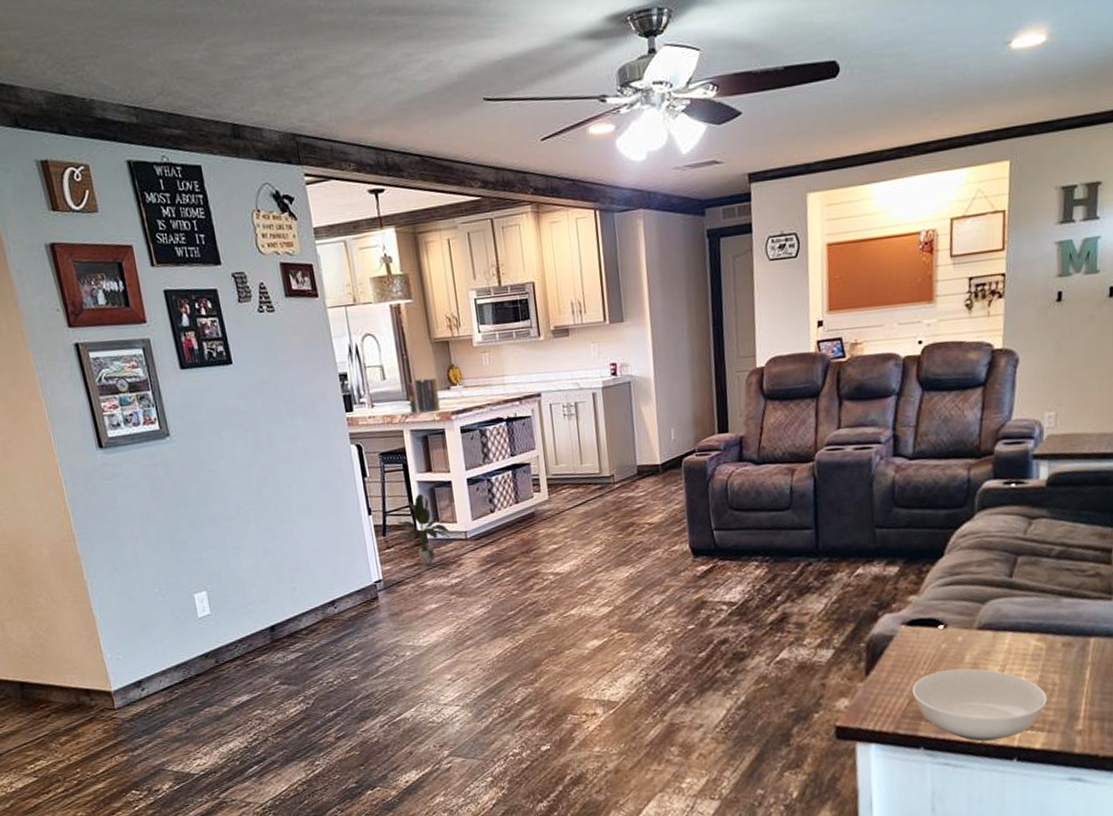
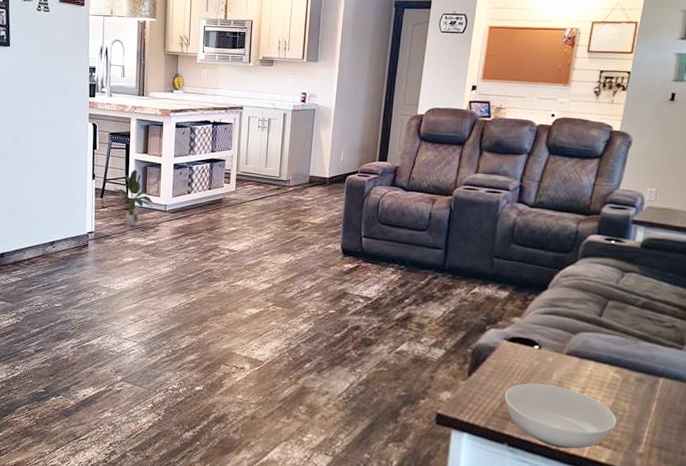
books: present [407,377,441,414] -> none [139,80,164,108]

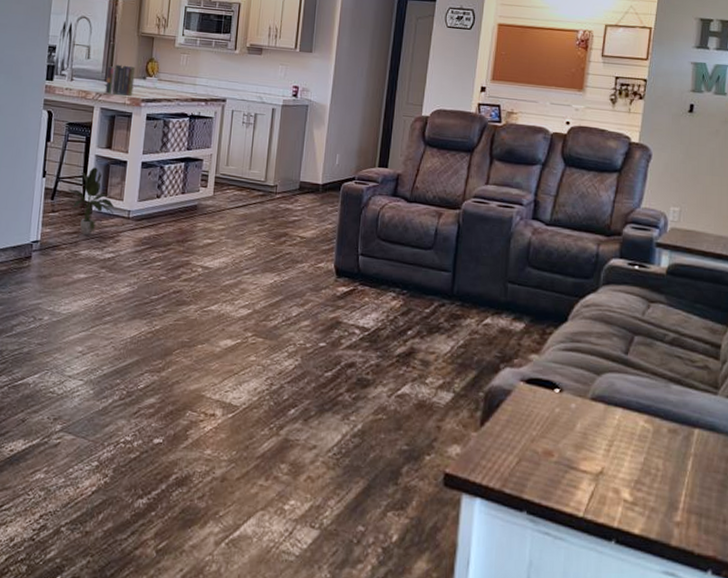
books: none [139,80,164,108] -> present [105,64,136,96]
bowl: present [504,383,617,449] -> none [522,435,650,517]

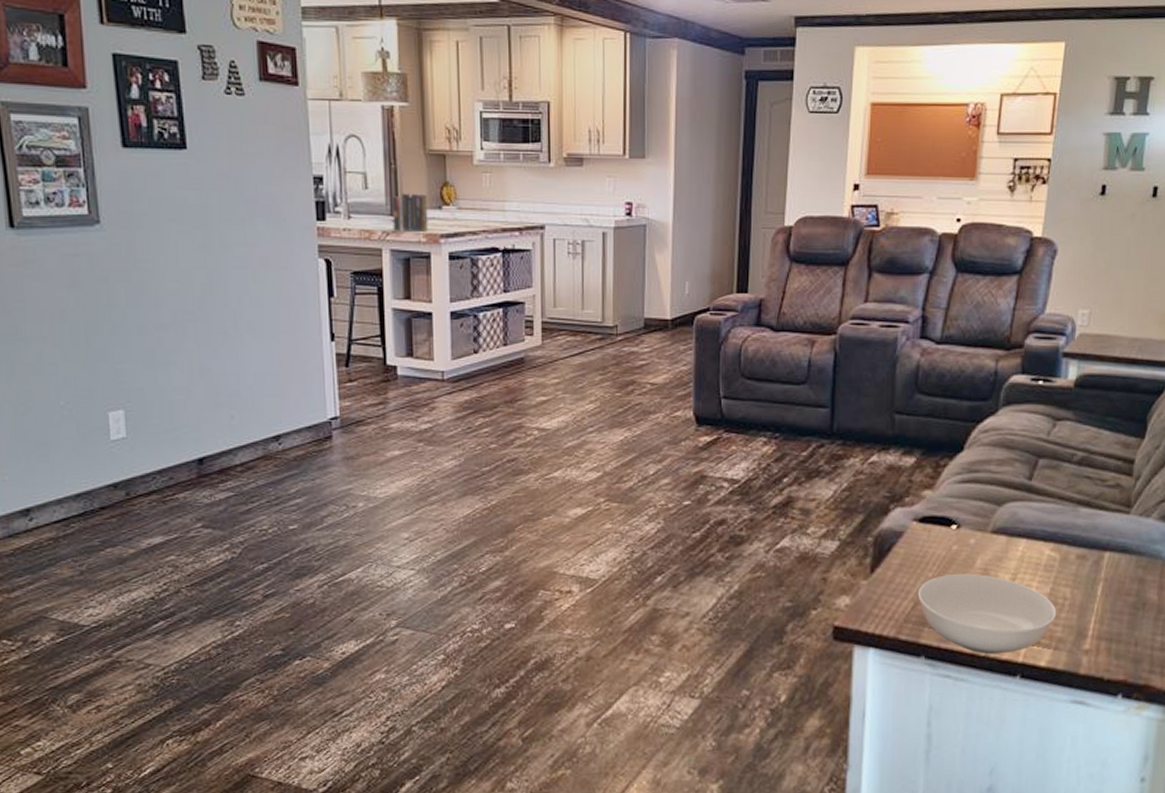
potted plant: present [68,167,114,236] -> none [365,323,425,406]
bowl: none [522,435,650,517] -> present [917,573,1057,655]

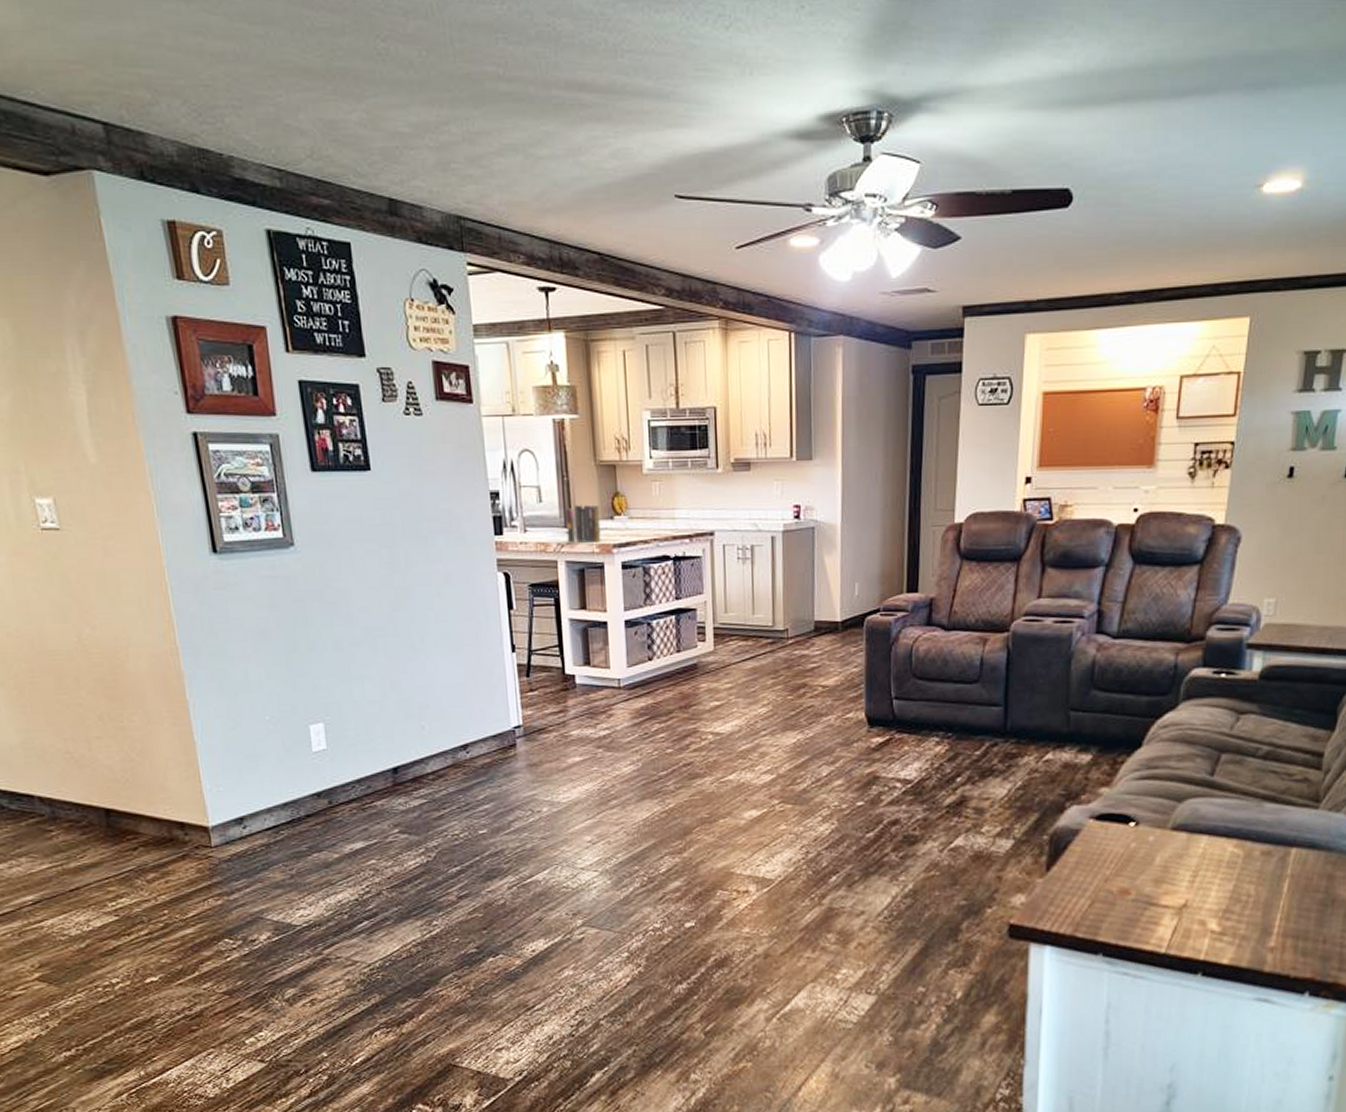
bowl: present [917,573,1057,655] -> none [1095,871,1240,953]

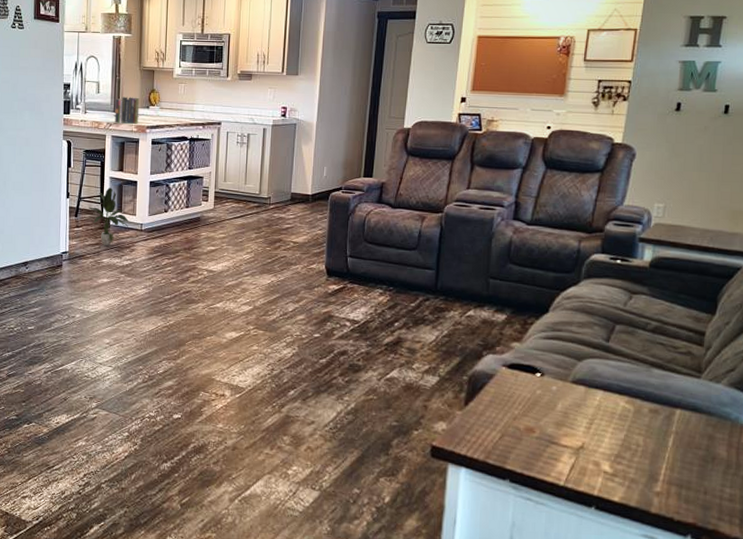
potted plant: none [544,633,602,714] -> present [89,188,129,247]

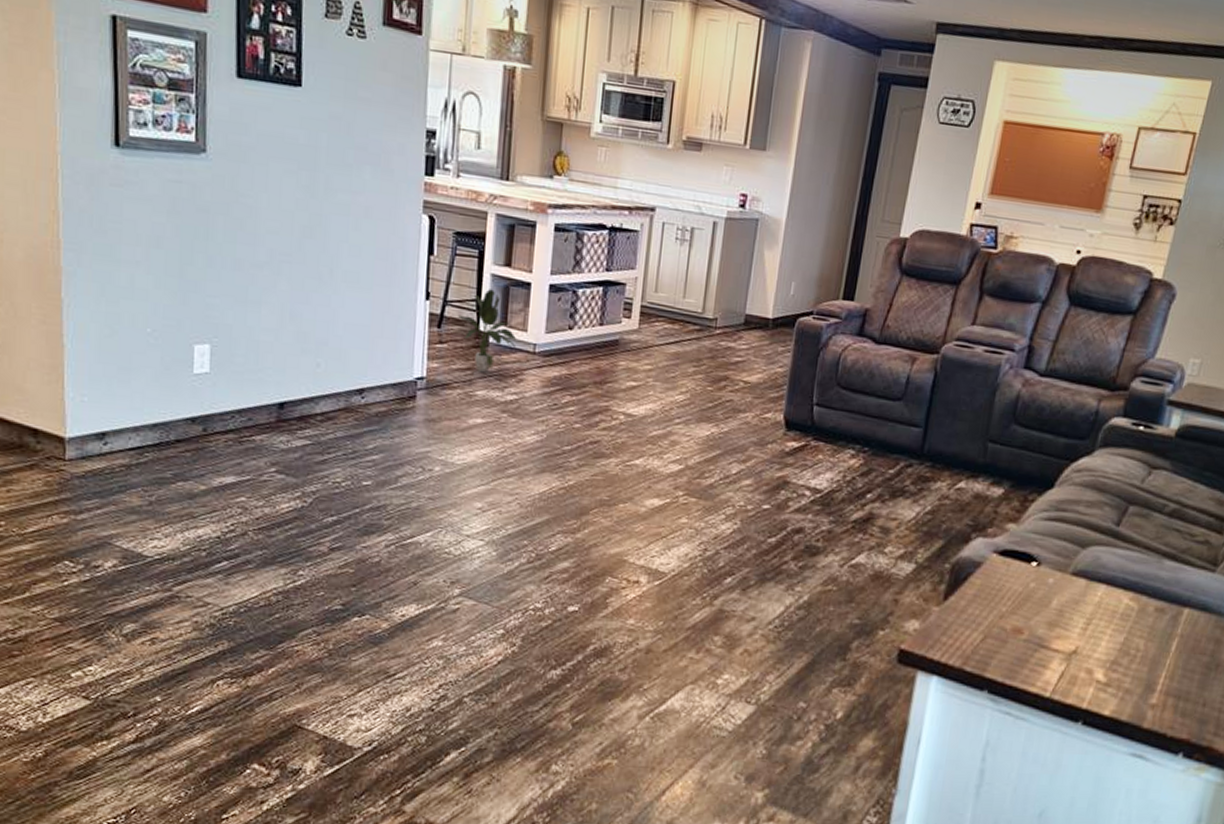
books: present [114,96,140,124] -> none [501,157,540,200]

